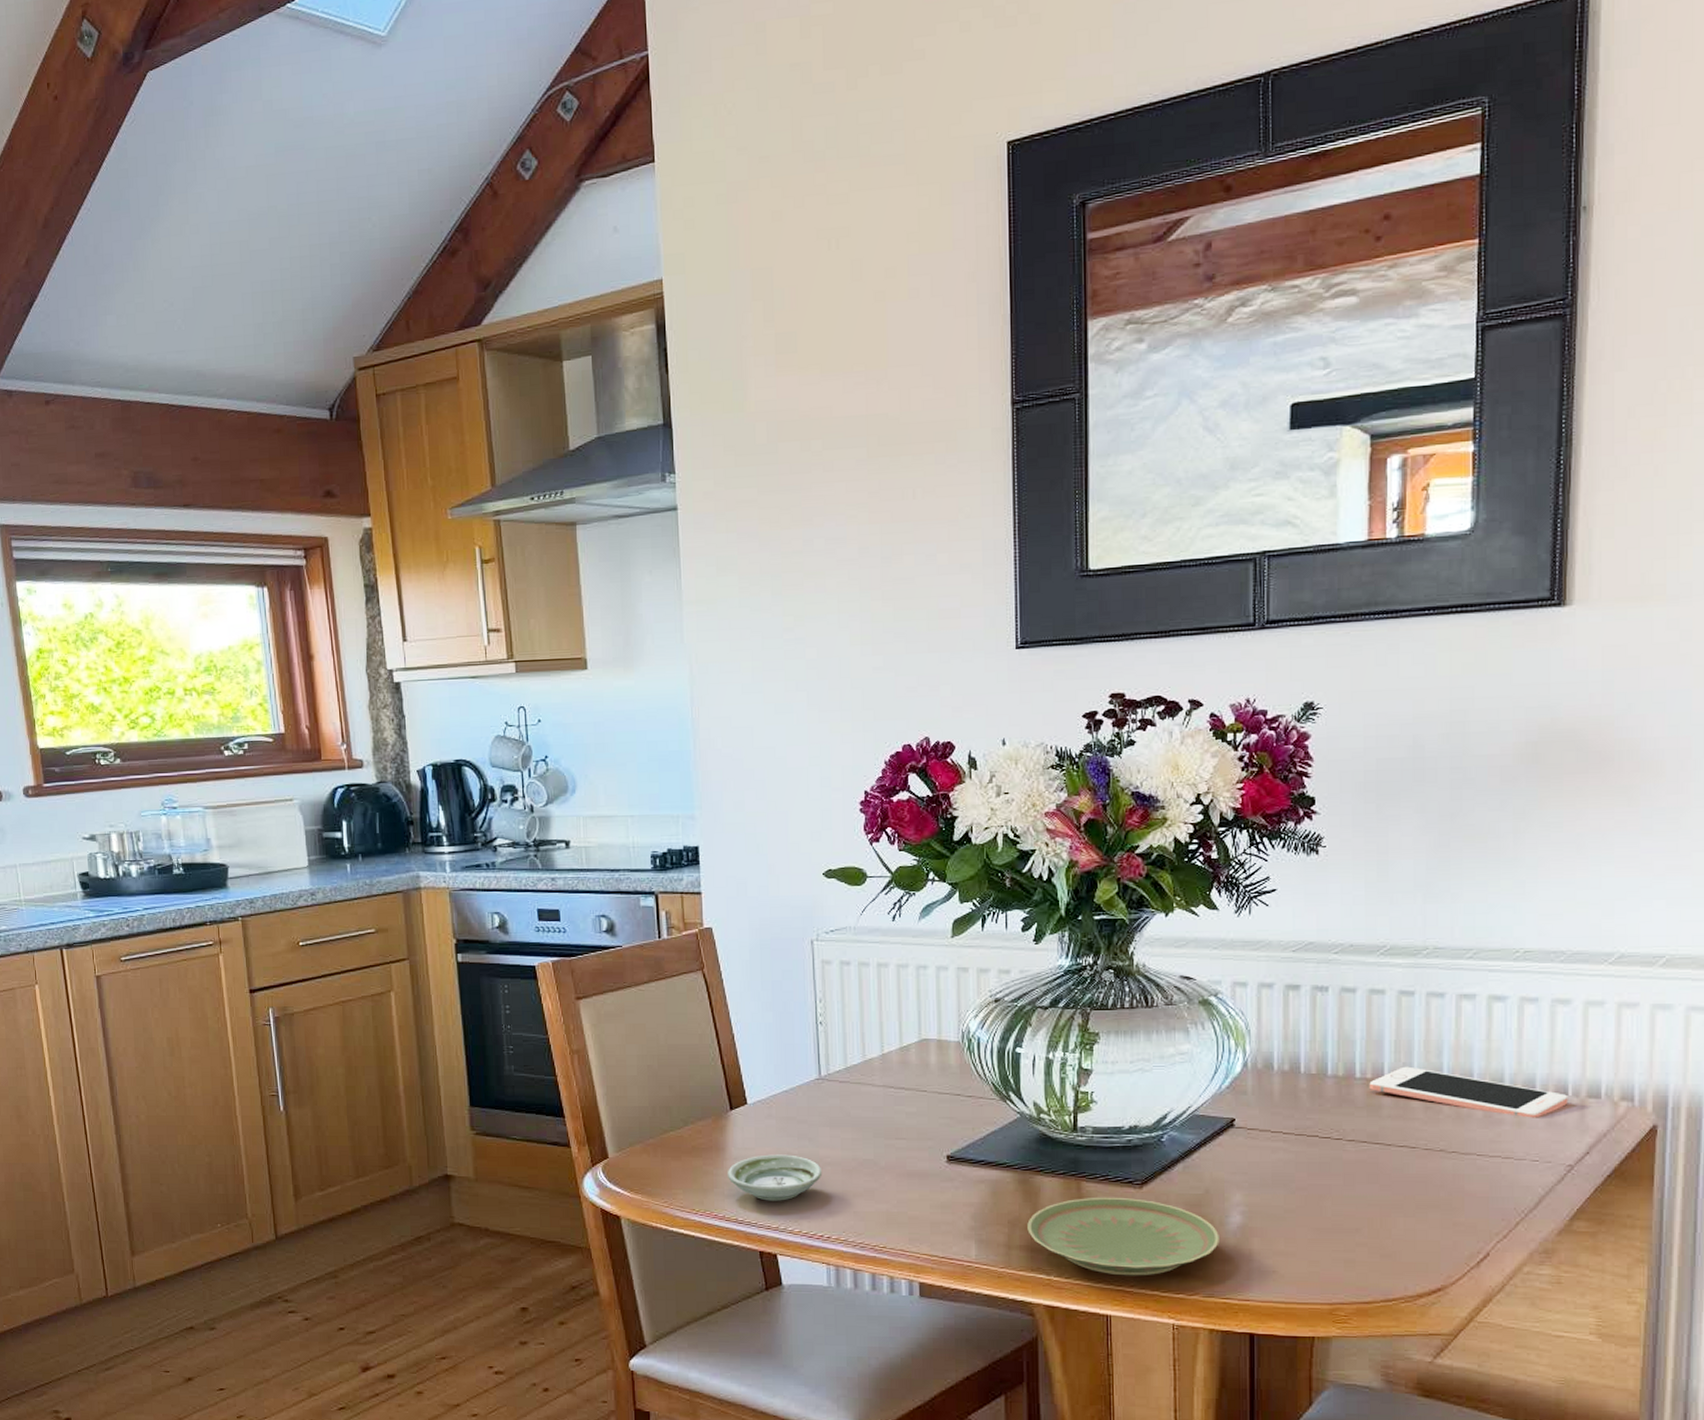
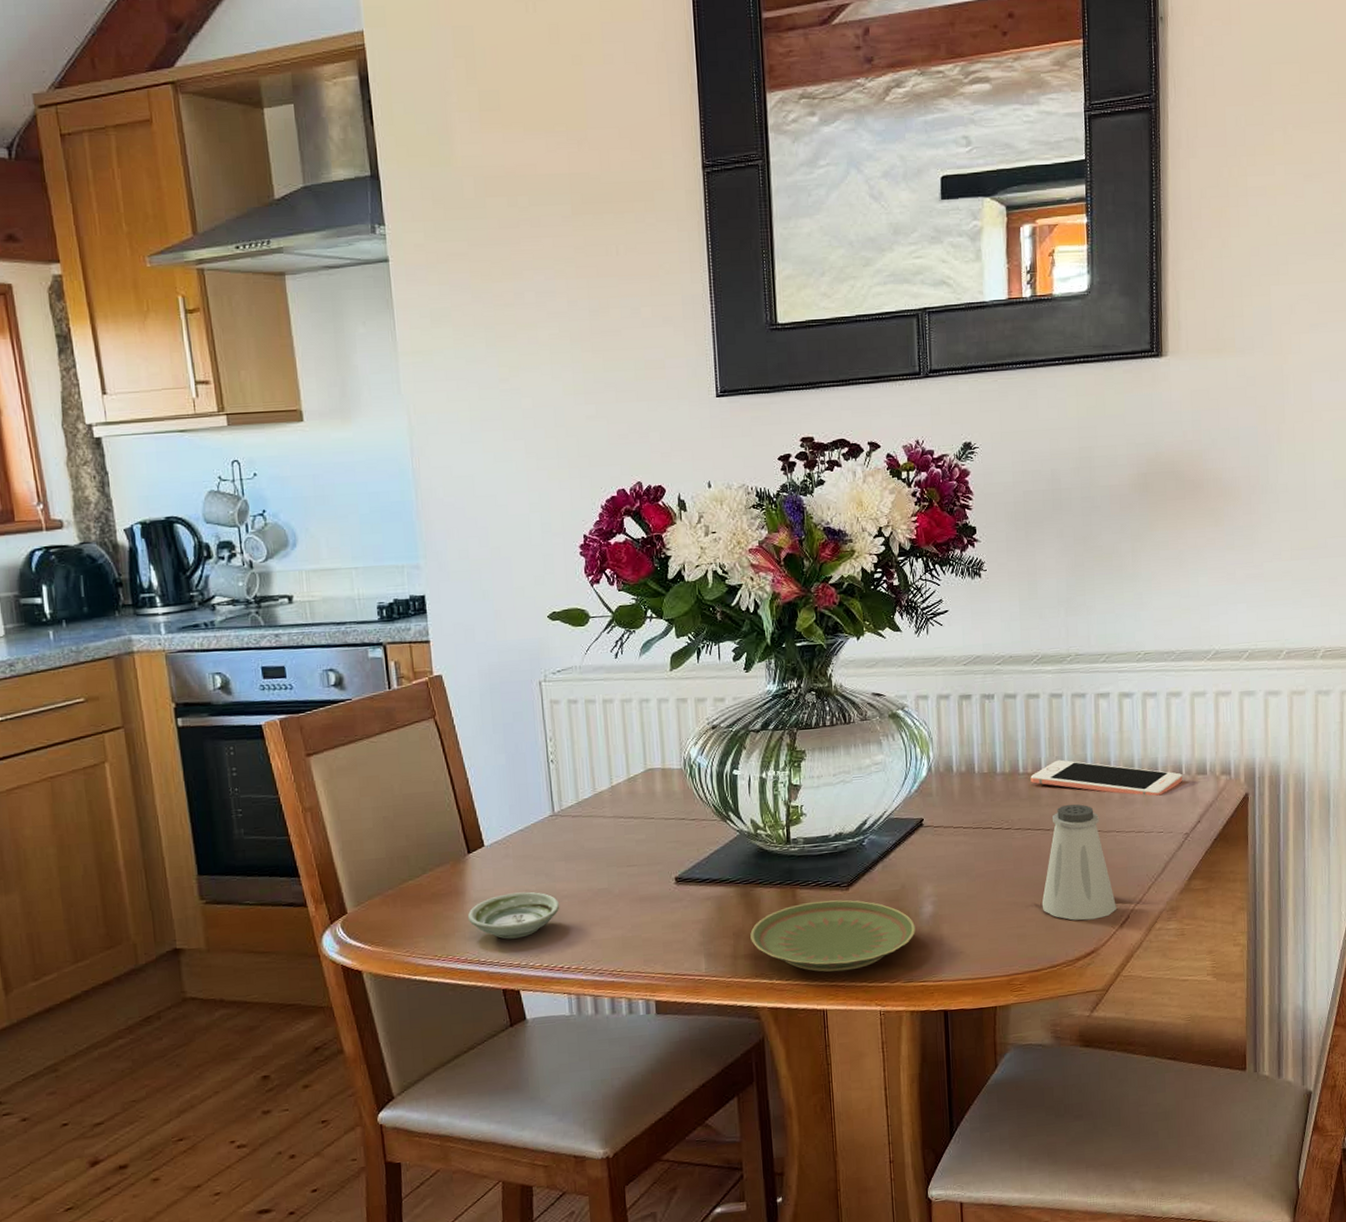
saltshaker: none [1376,1118,1473,1253] -> present [1041,804,1116,921]

